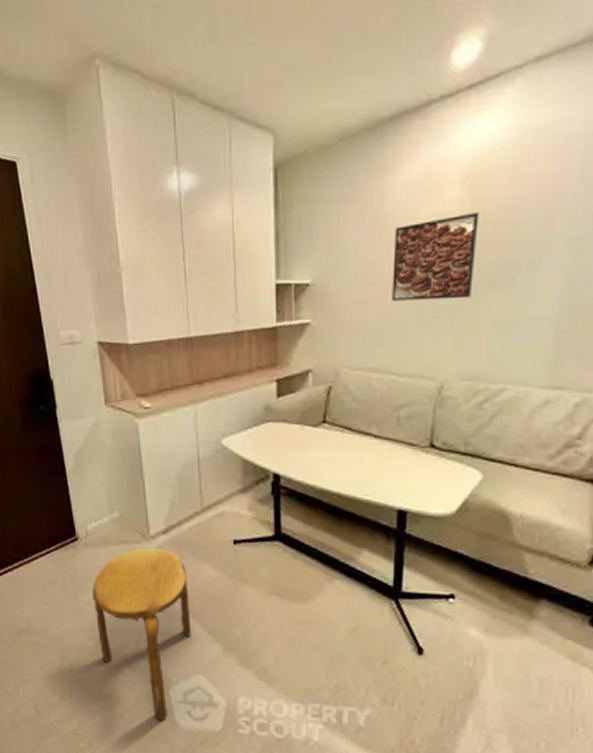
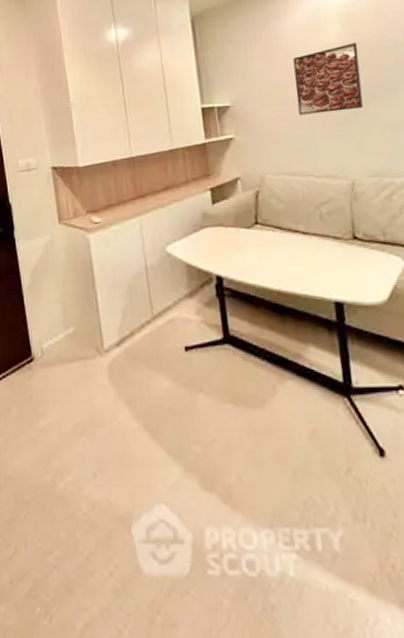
stool: present [92,548,192,721] -> none [48,362,151,569]

